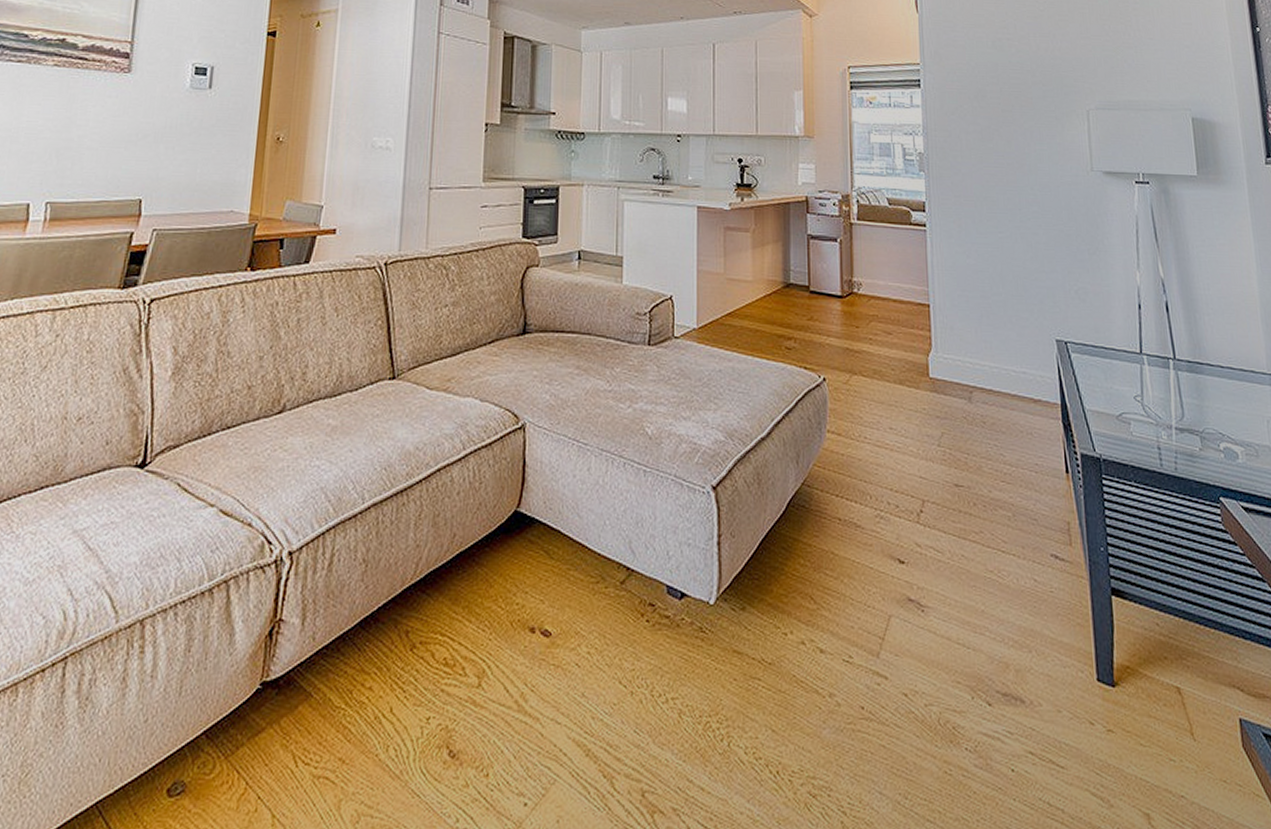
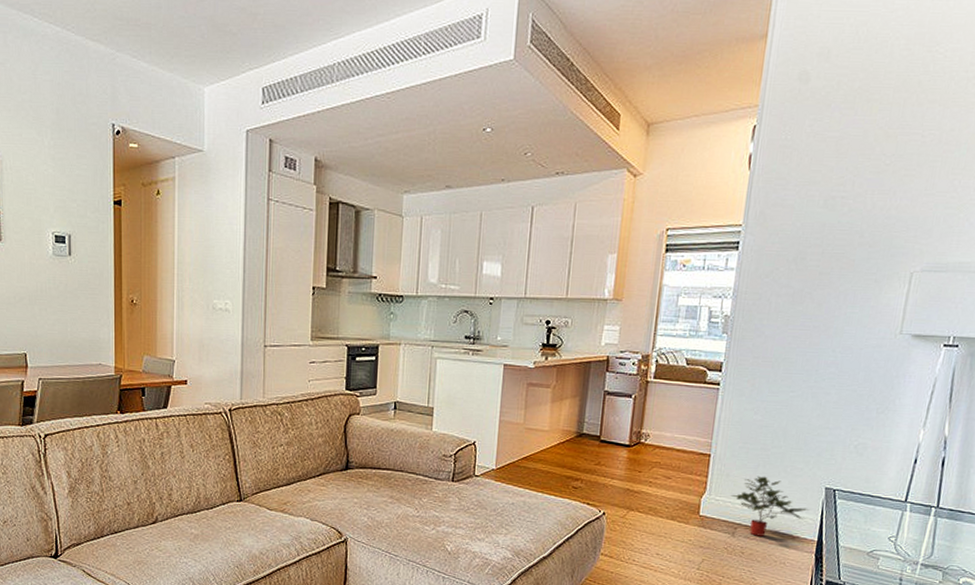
potted plant: none [959,328,1045,401] -> present [730,476,810,536]

